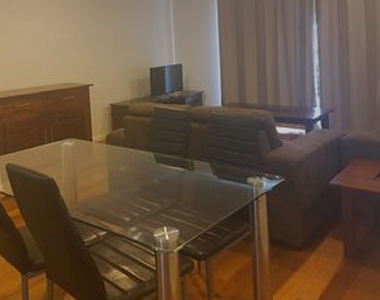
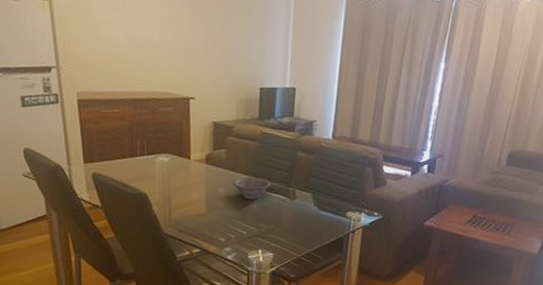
decorative bowl: none [132,152,169,174] -> present [232,177,271,200]

